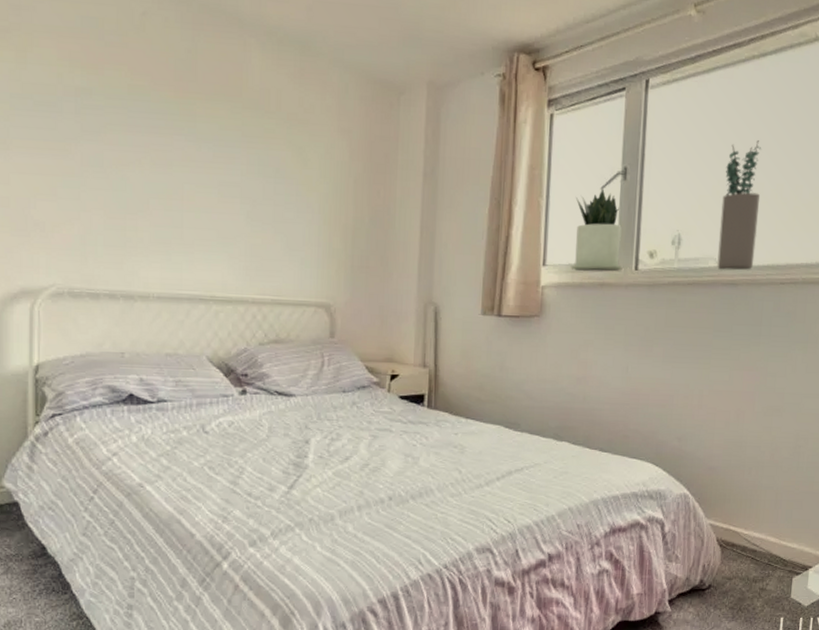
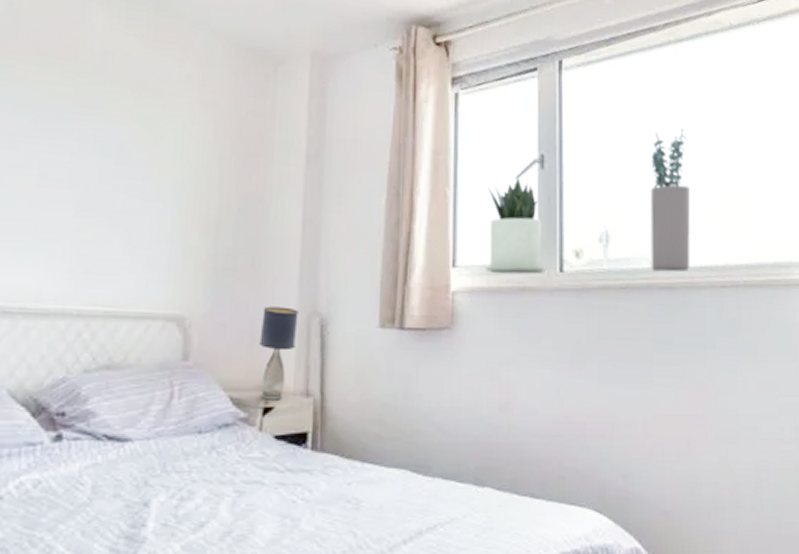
table lamp: none [387,297,417,370] -> present [259,306,299,400]

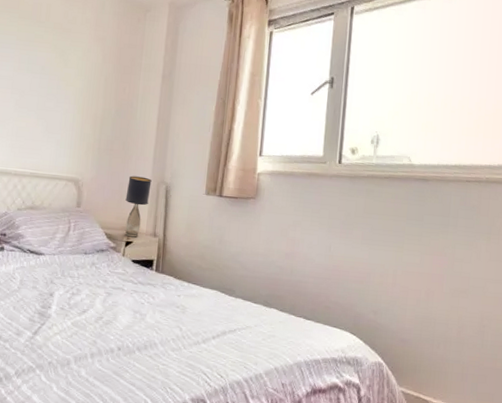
planter: present [486,178,547,274] -> none [283,94,329,164]
vase: present [650,129,690,273] -> none [410,60,450,169]

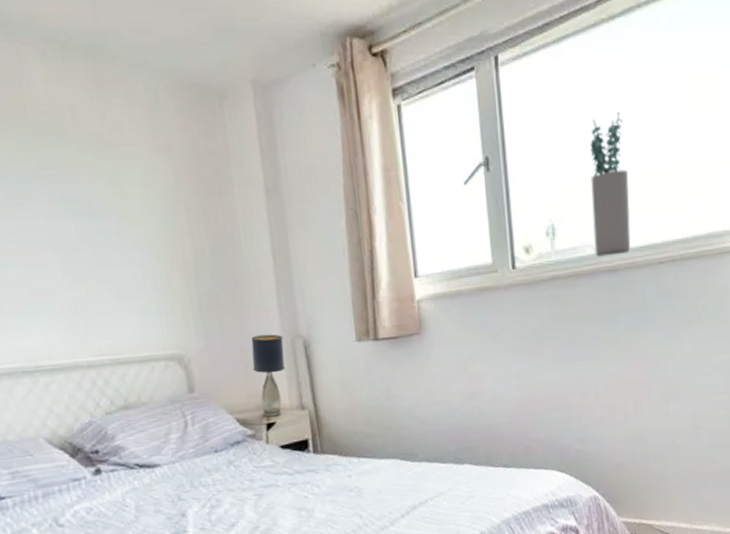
vase: none [410,60,450,169] -> present [590,112,631,257]

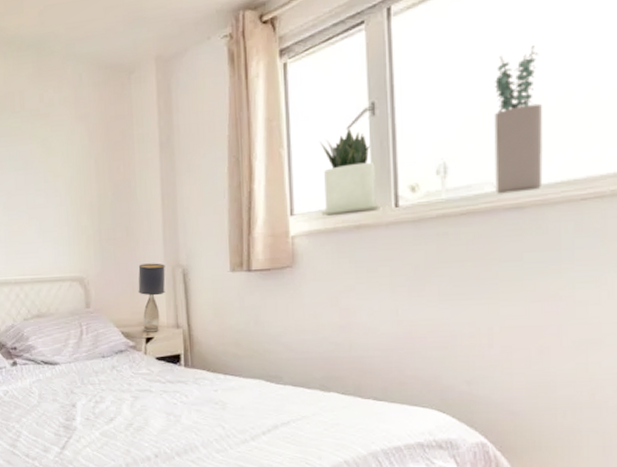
planter: none [439,183,501,279] -> present [320,128,382,217]

